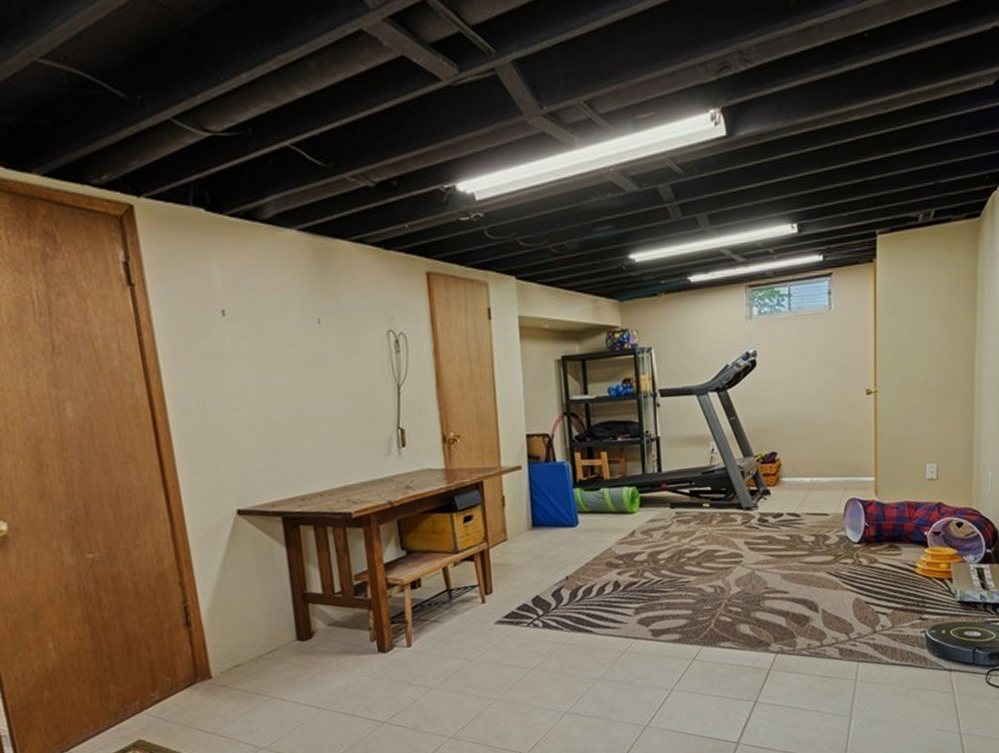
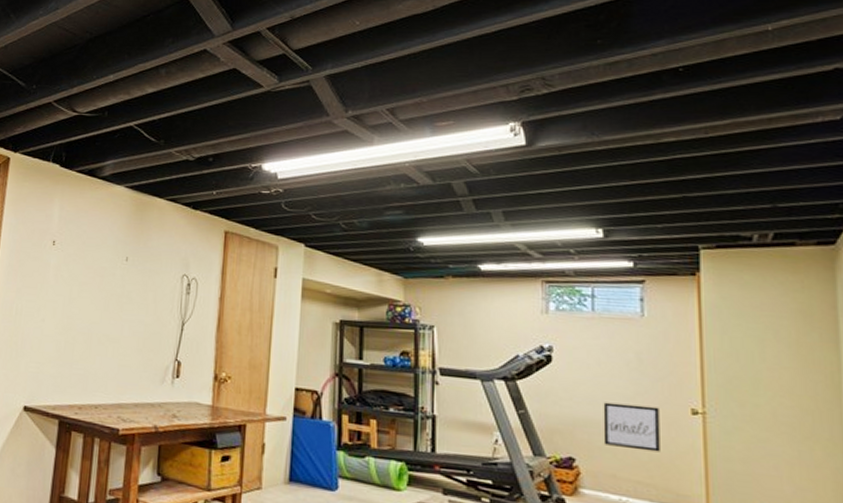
wall art: none [798,393,842,436] -> present [603,402,660,452]

